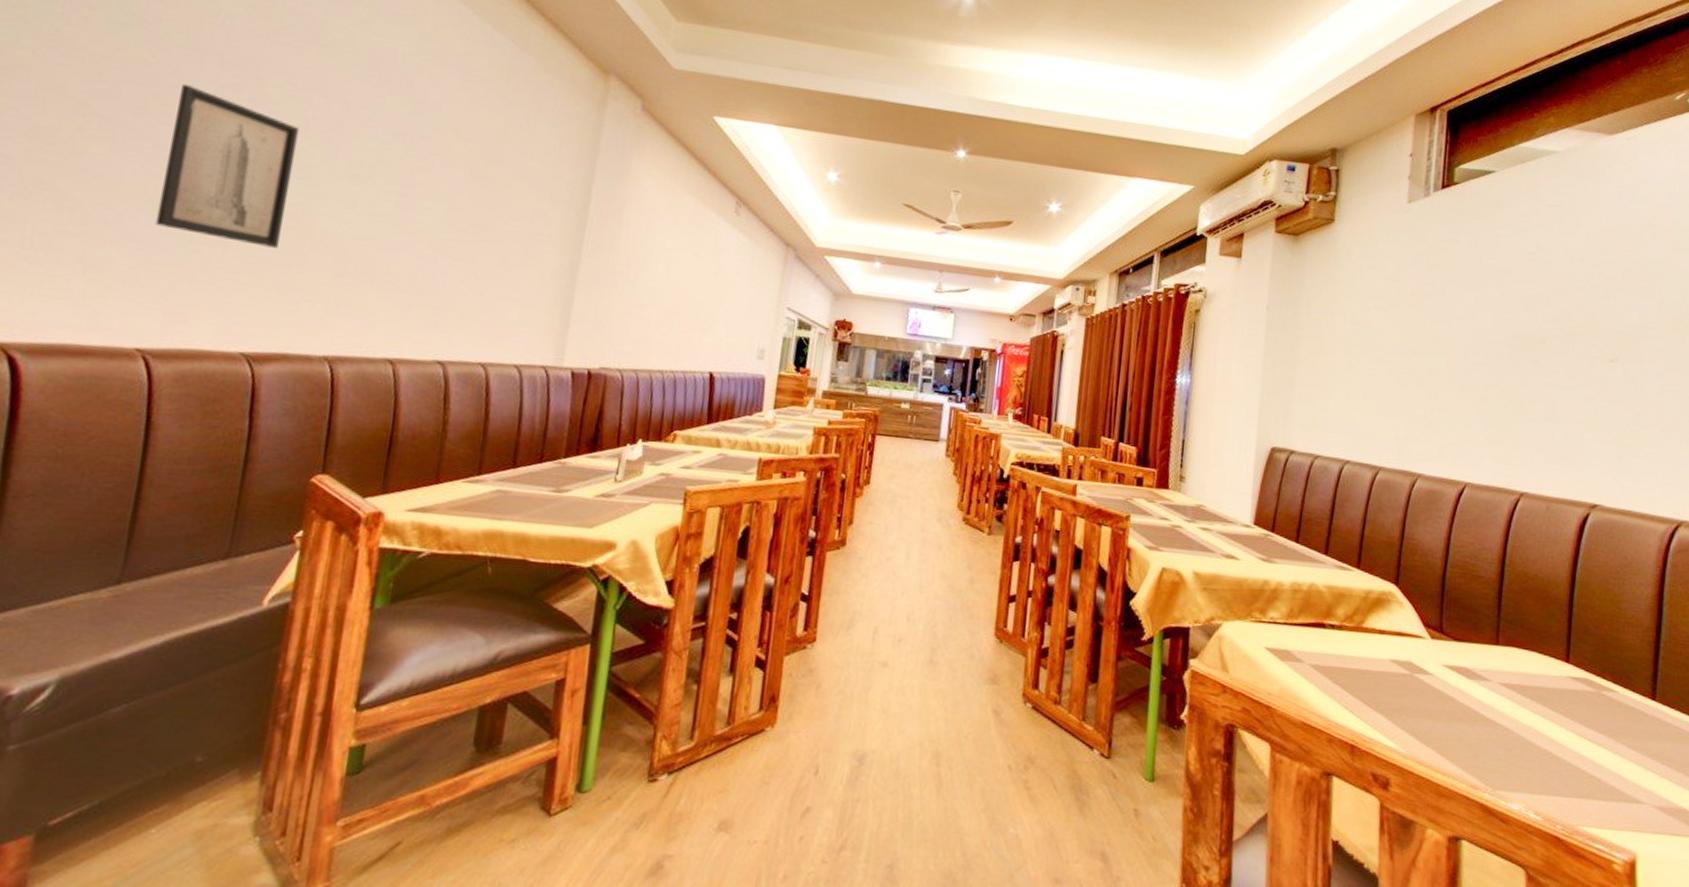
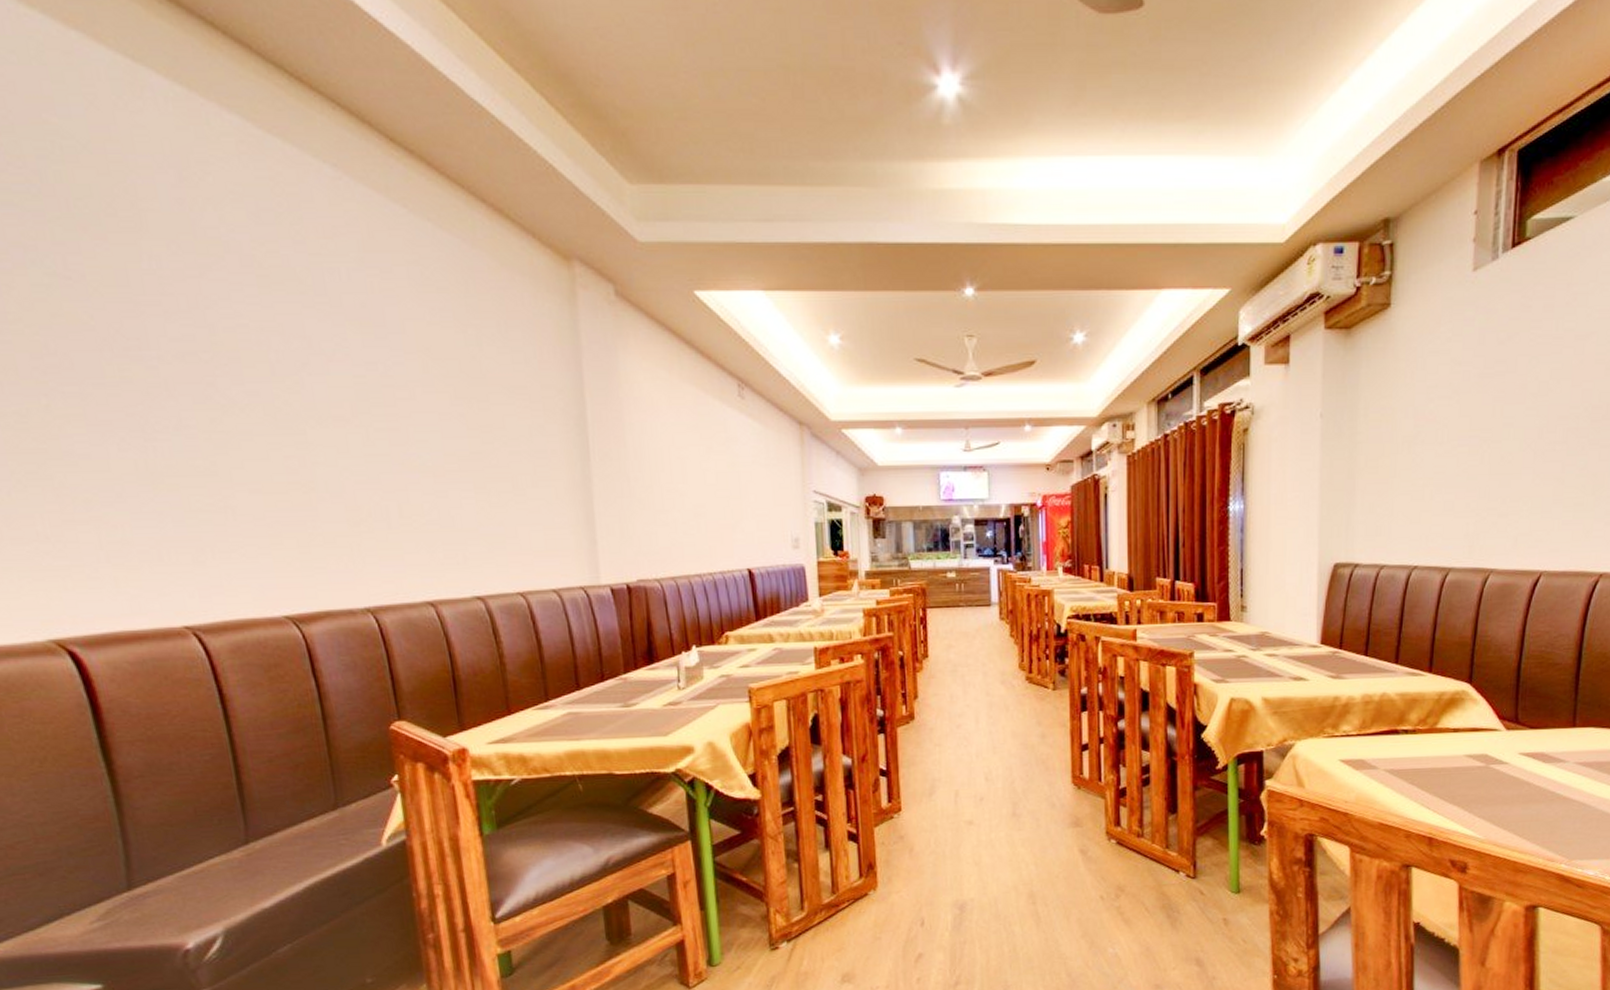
wall art: present [155,83,300,249] -> none [132,343,286,507]

